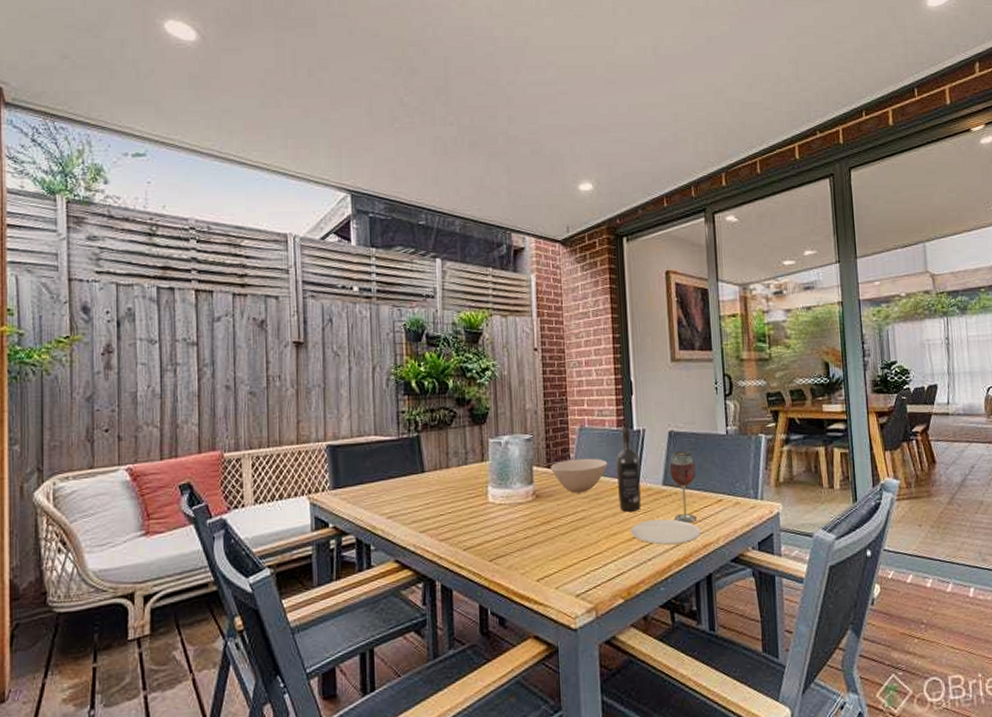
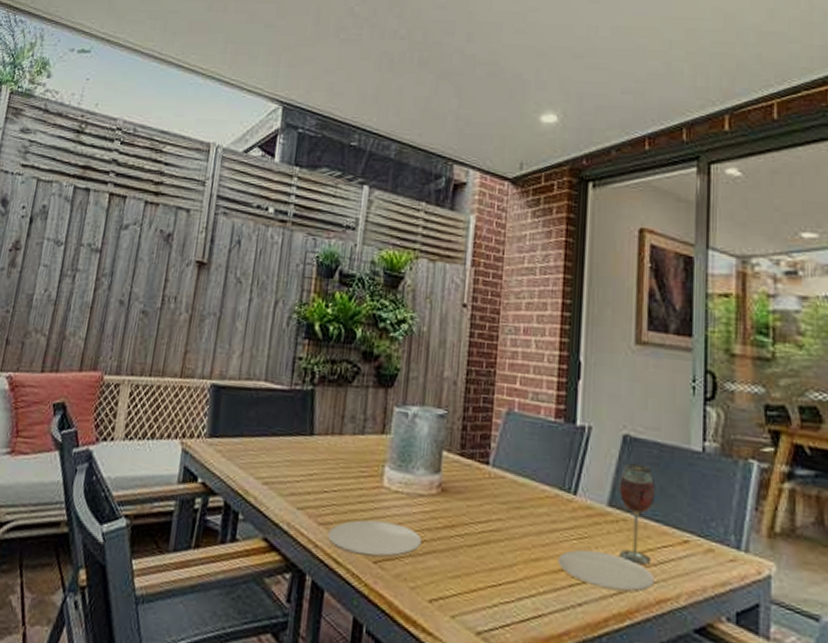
plate: none [448,528,526,559] -> present [327,520,422,558]
bowl: present [550,458,608,493] -> none [463,450,538,496]
wine bottle: present [615,427,641,512] -> none [546,420,581,535]

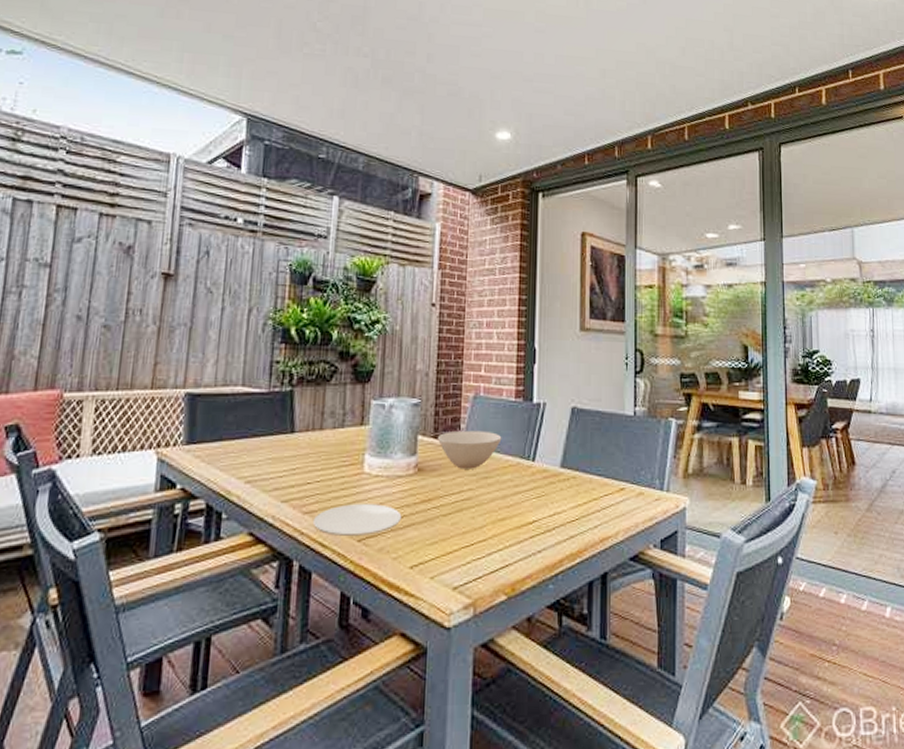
bowl: none [463,450,538,496] -> present [437,430,502,469]
plate: present [558,549,655,592] -> none [521,505,599,537]
wineglass: present [619,463,656,564] -> none [569,430,598,511]

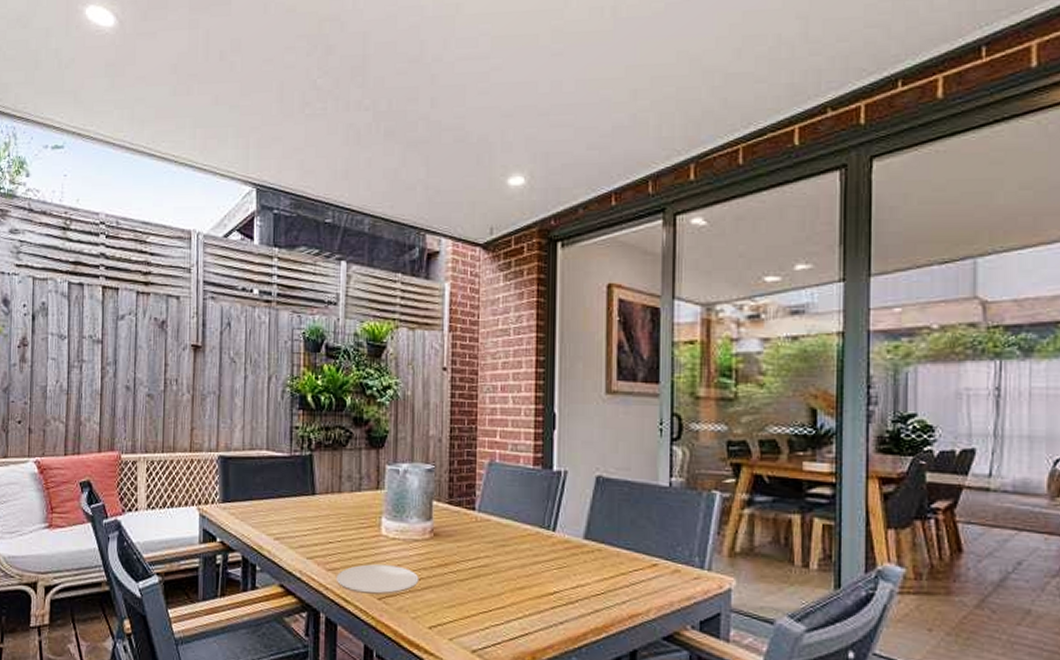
bowl: present [437,430,502,469] -> none [452,497,520,537]

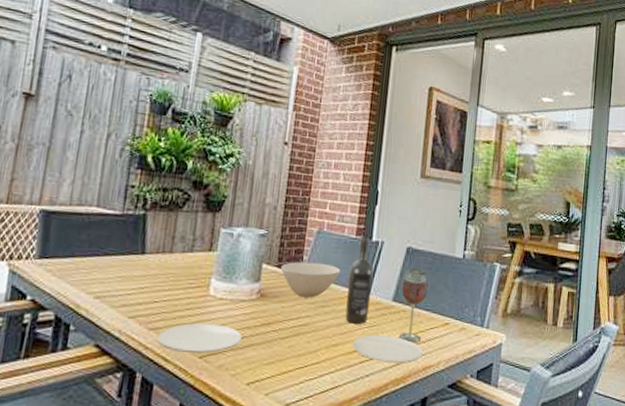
bowl: none [452,497,520,537] -> present [280,262,341,298]
wine bottle: none [528,466,558,565] -> present [345,236,374,324]
plate: none [541,577,627,611] -> present [352,334,423,364]
wineglass: none [594,501,627,586] -> present [399,268,428,342]

